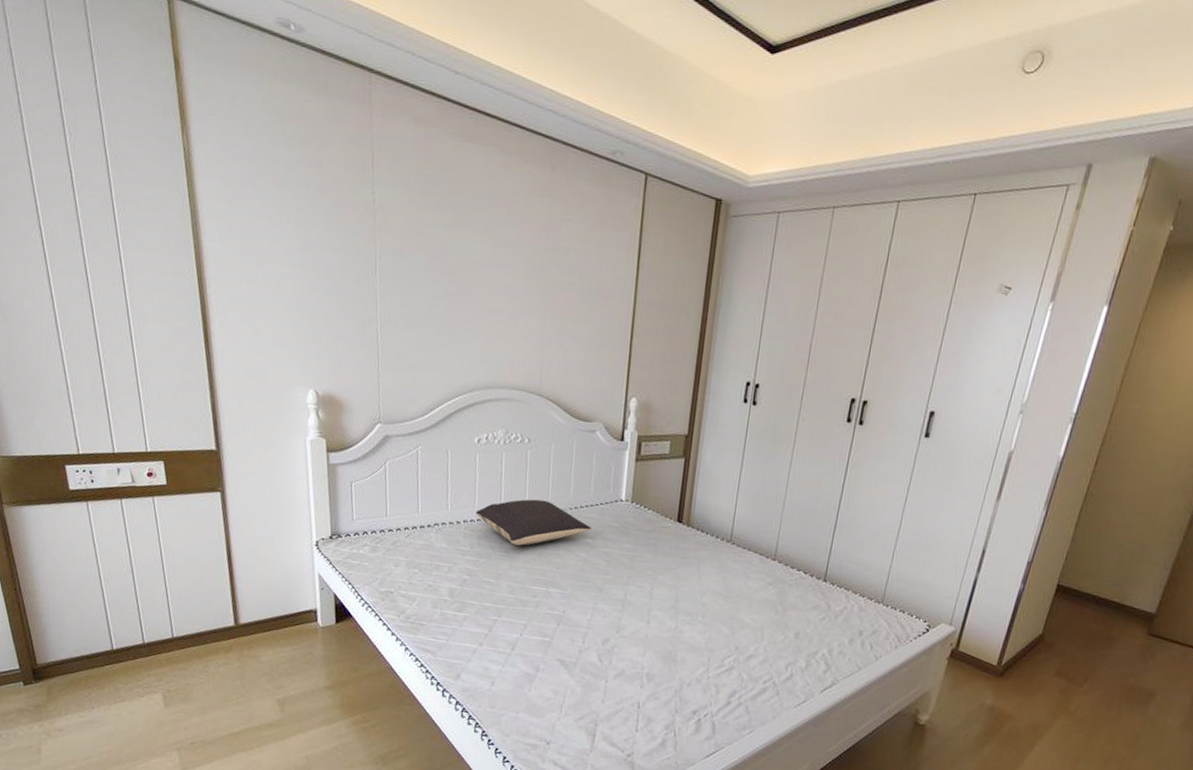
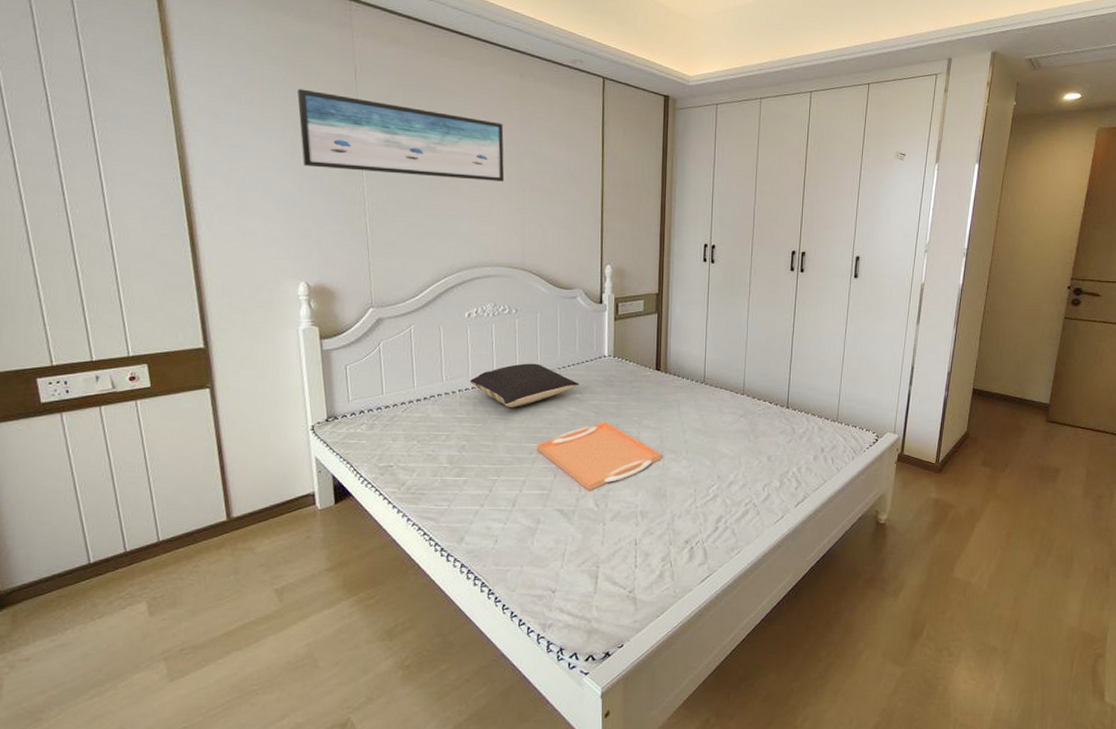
wall art: none [312,174,528,293] -> present [297,89,505,182]
serving tray: none [540,572,676,645] -> present [536,422,662,491]

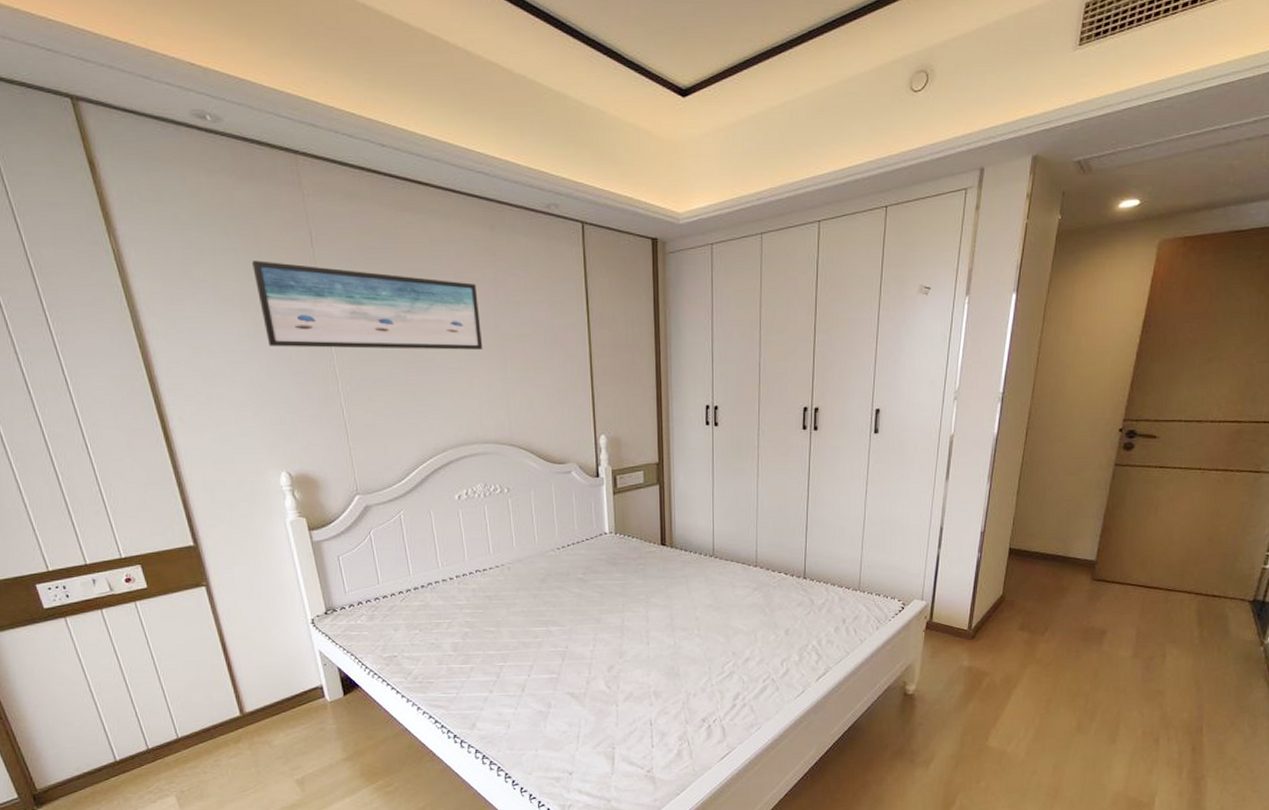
pillow: present [470,363,580,407] -> none [467,544,581,591]
serving tray: present [536,422,662,491] -> none [541,602,673,673]

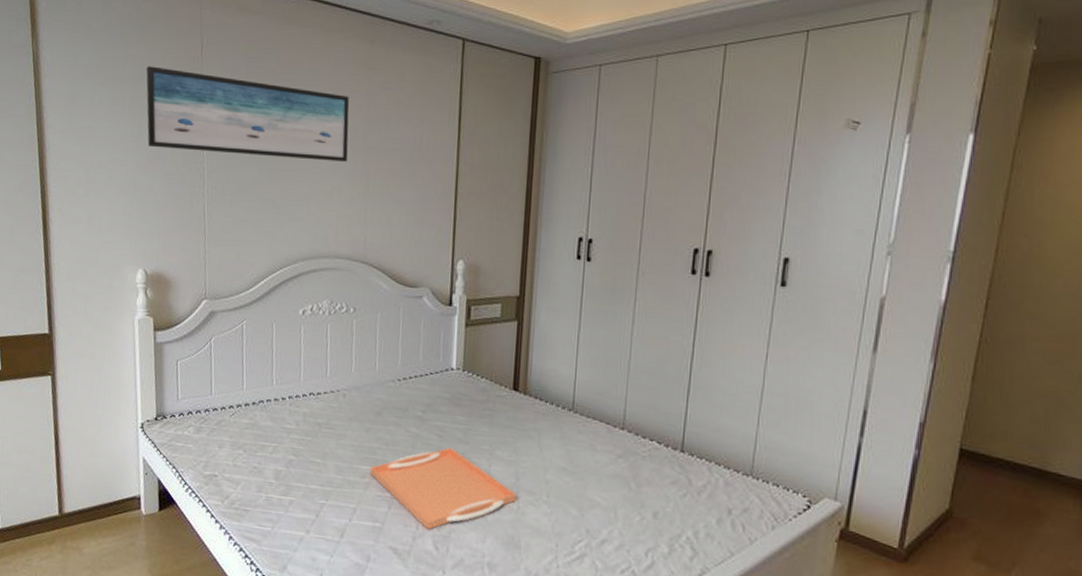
serving tray: none [541,602,673,673] -> present [370,448,517,530]

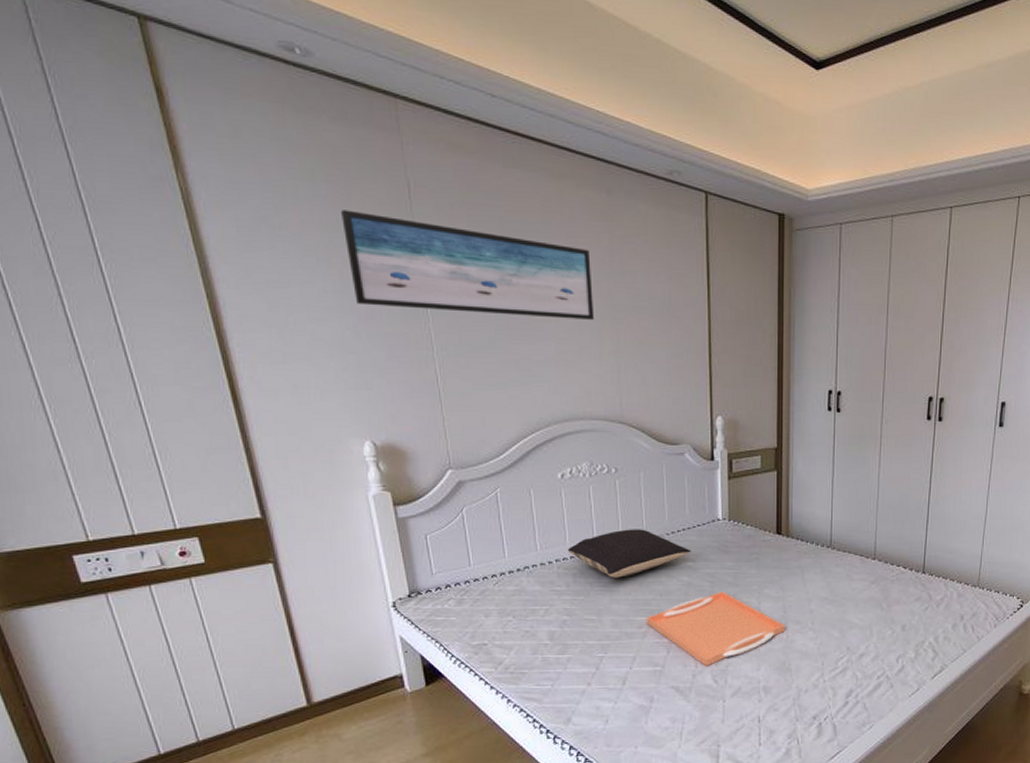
pillow: none [301,371,422,422] -> present [568,529,691,578]

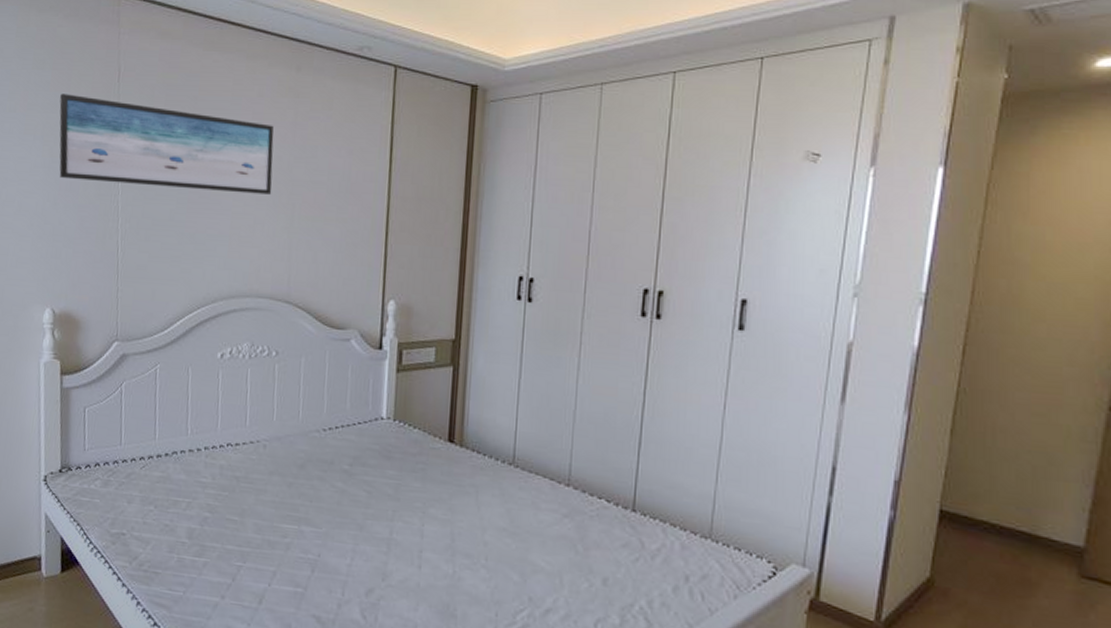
pillow: present [568,529,691,578] -> none [218,420,349,476]
serving tray: present [646,592,786,667] -> none [291,505,453,597]

